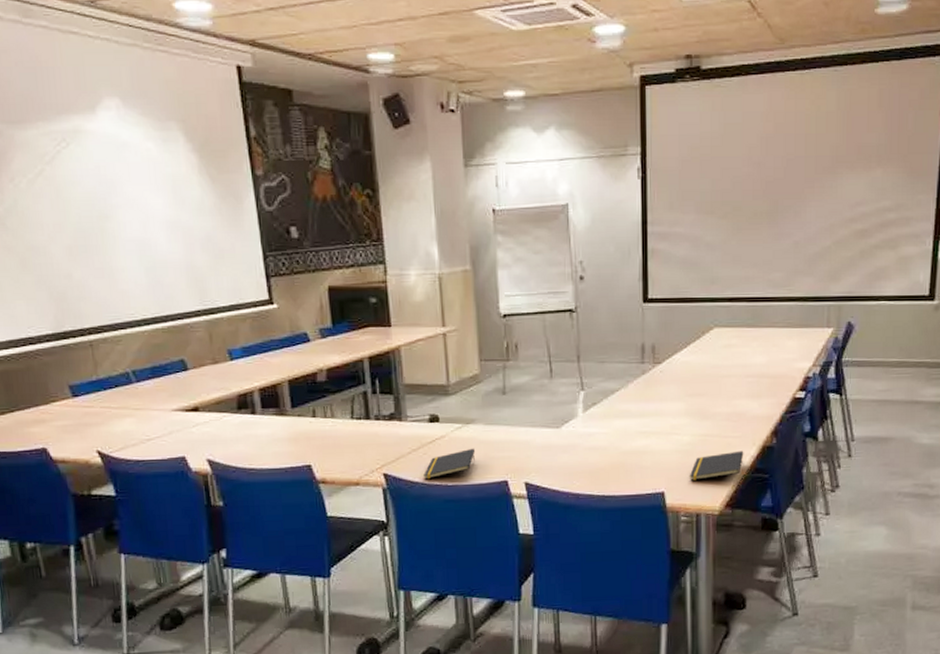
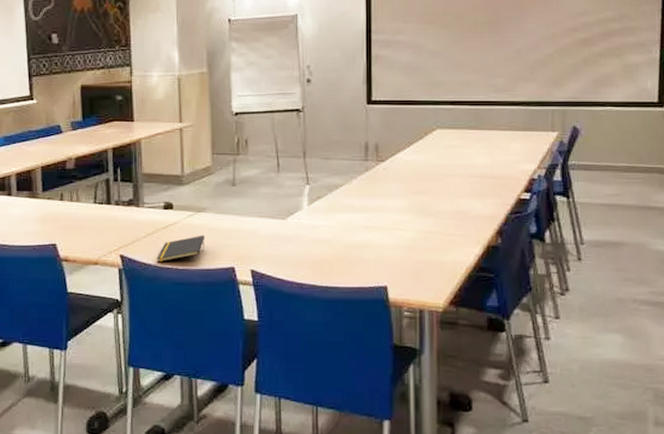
notepad: present [689,450,744,481] -> none [412,249,468,276]

